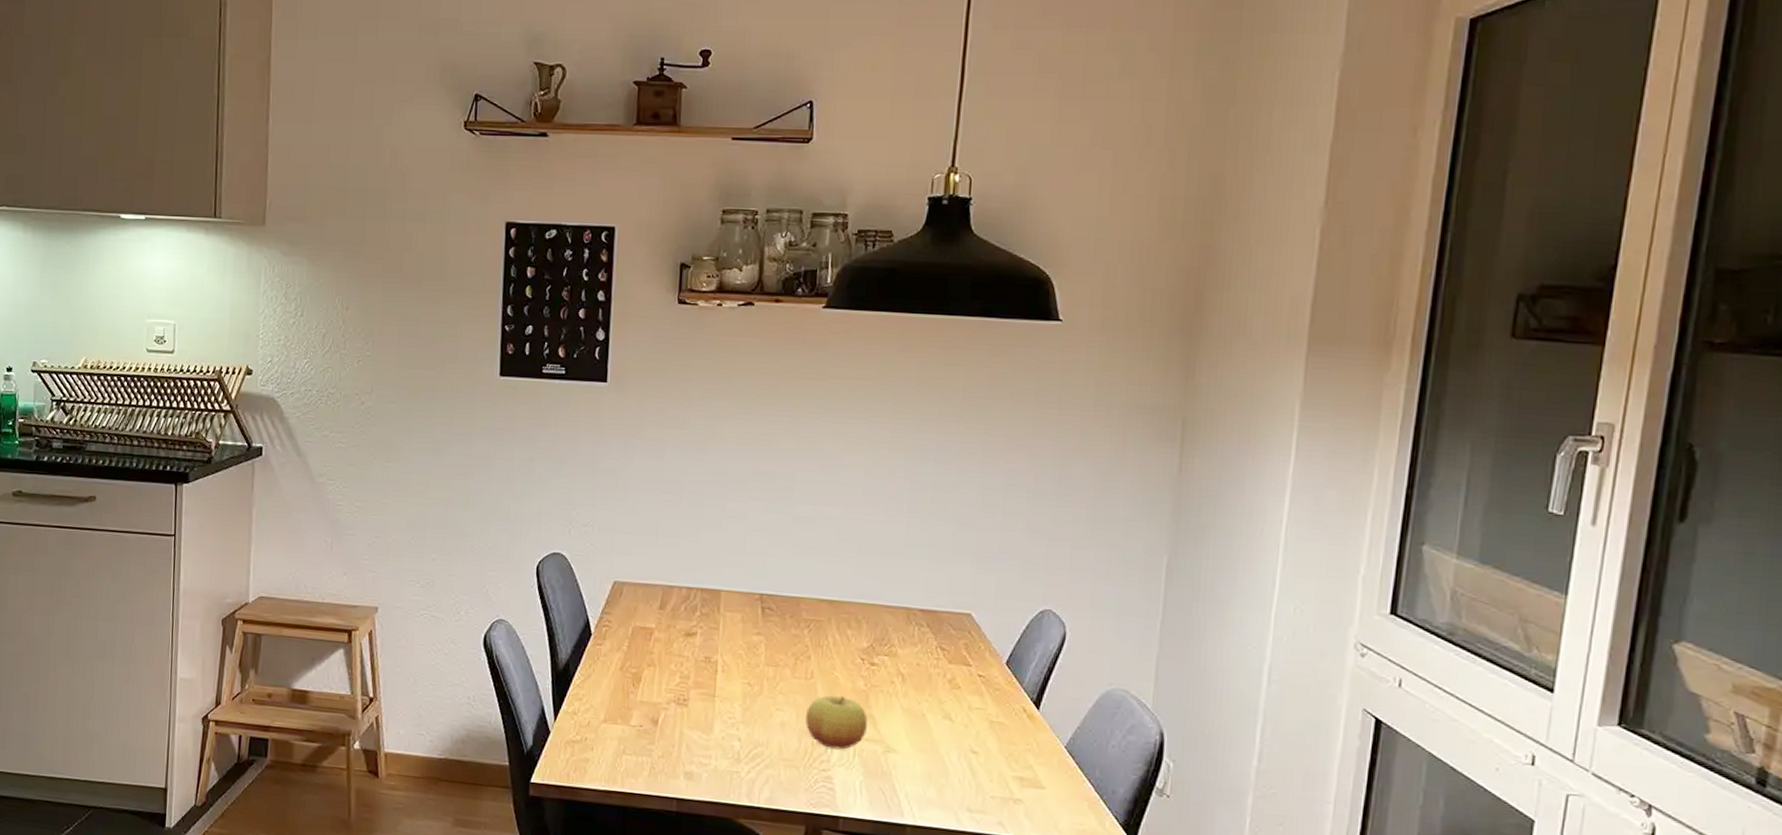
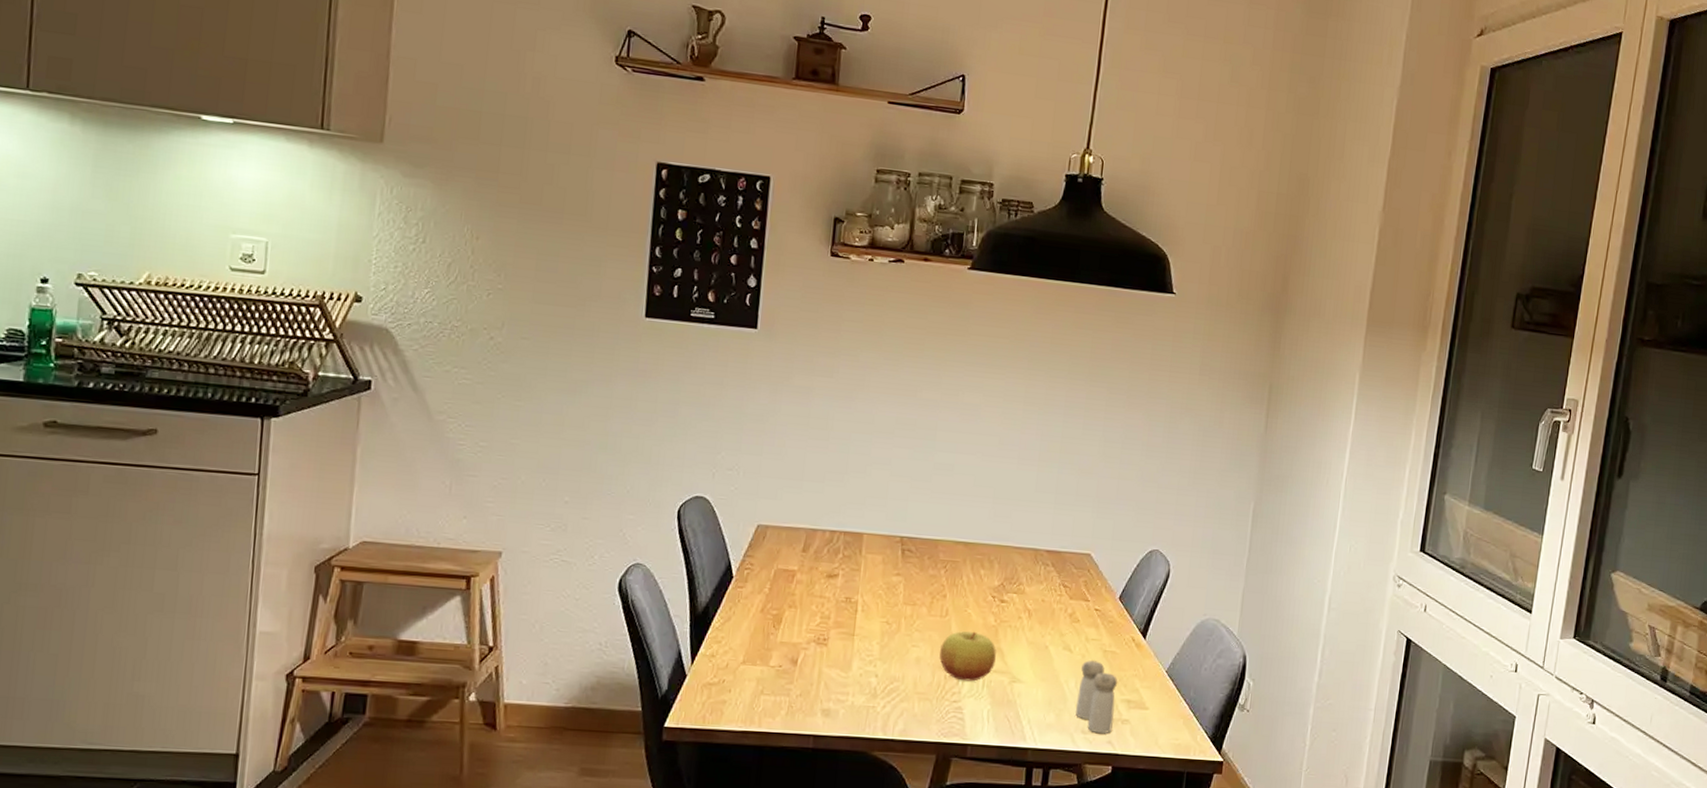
salt and pepper shaker: none [959,730,1007,814] -> present [1076,659,1117,734]

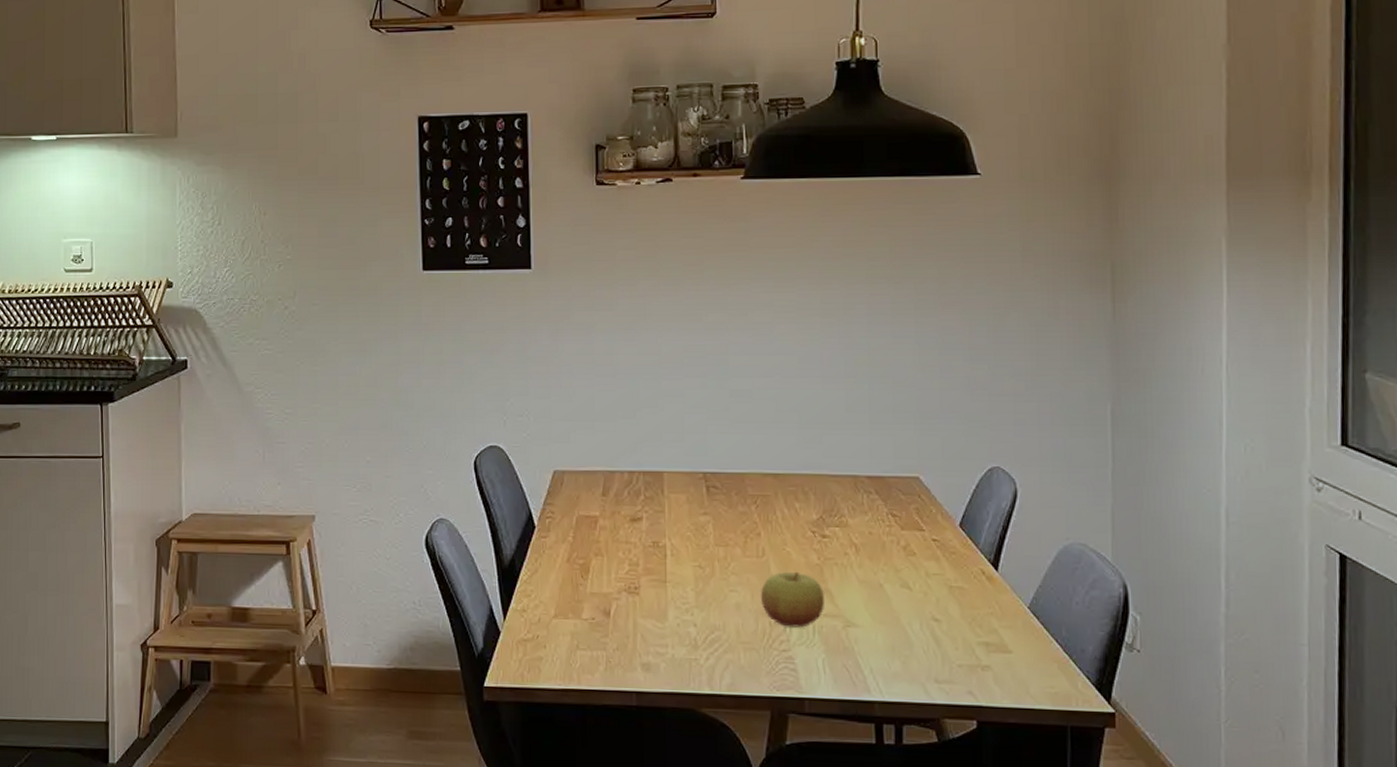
salt and pepper shaker: present [1076,659,1117,734] -> none [924,597,971,683]

